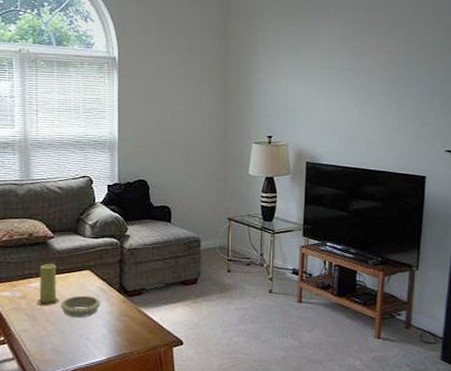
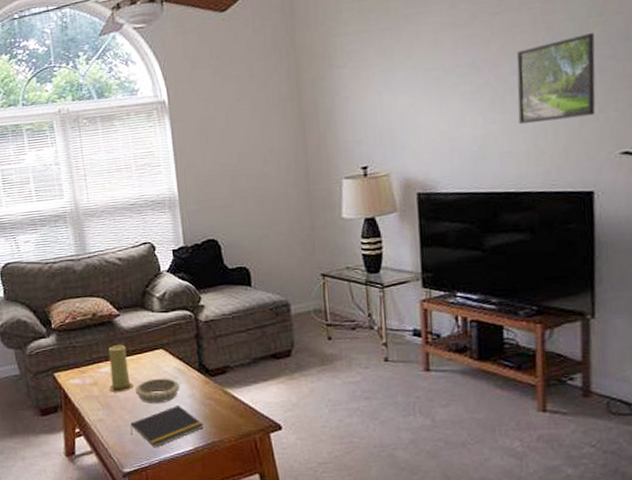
notepad: none [51,319,118,357] -> present [130,404,204,448]
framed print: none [382,61,436,121] -> present [516,33,596,125]

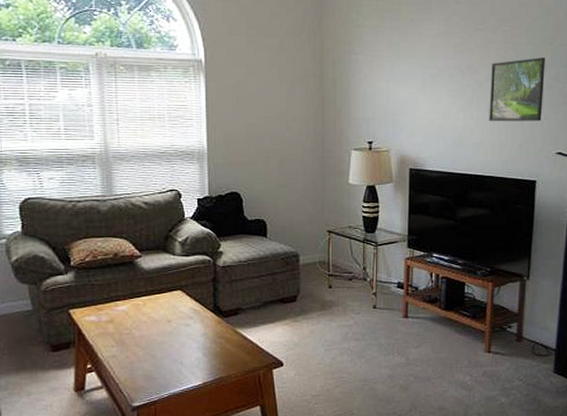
candle: present [108,344,134,392] -> none [125,284,149,330]
notepad: present [130,404,204,448] -> none [142,342,213,383]
decorative bowl: present [135,378,180,404] -> none [151,317,195,342]

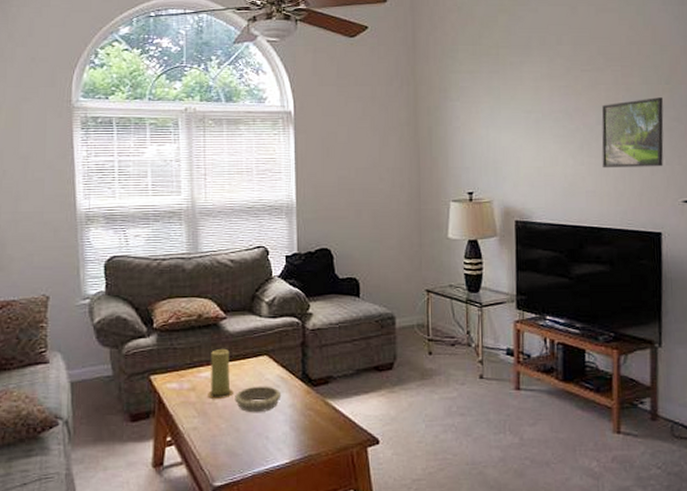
candle: none [125,284,149,330] -> present [208,348,233,399]
decorative bowl: none [151,317,195,342] -> present [235,386,282,413]

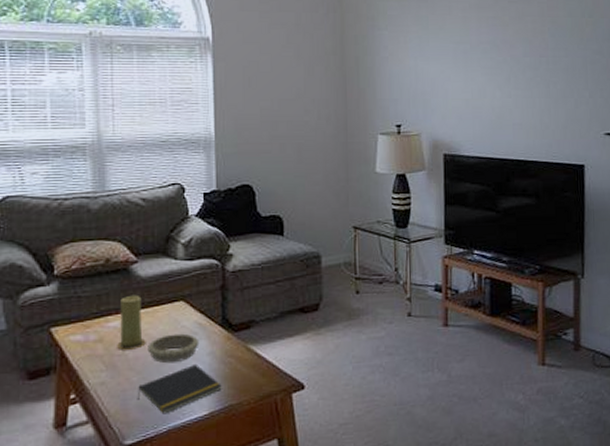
notepad: none [225,414,302,460] -> present [137,363,222,415]
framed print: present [601,97,664,168] -> none [528,30,587,101]

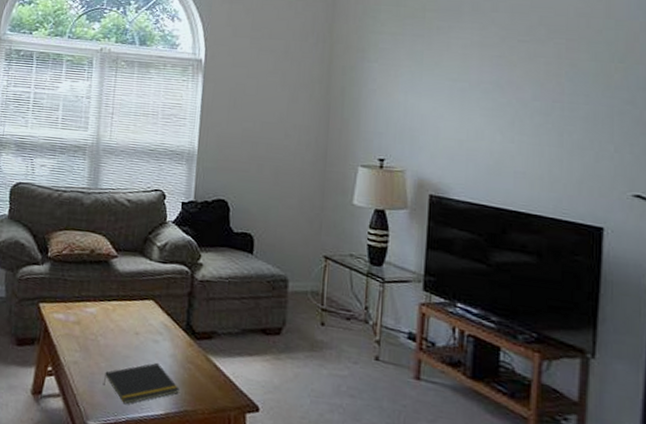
candle: present [117,294,146,350] -> none [91,286,117,337]
decorative bowl: present [147,333,200,364] -> none [117,329,164,358]

